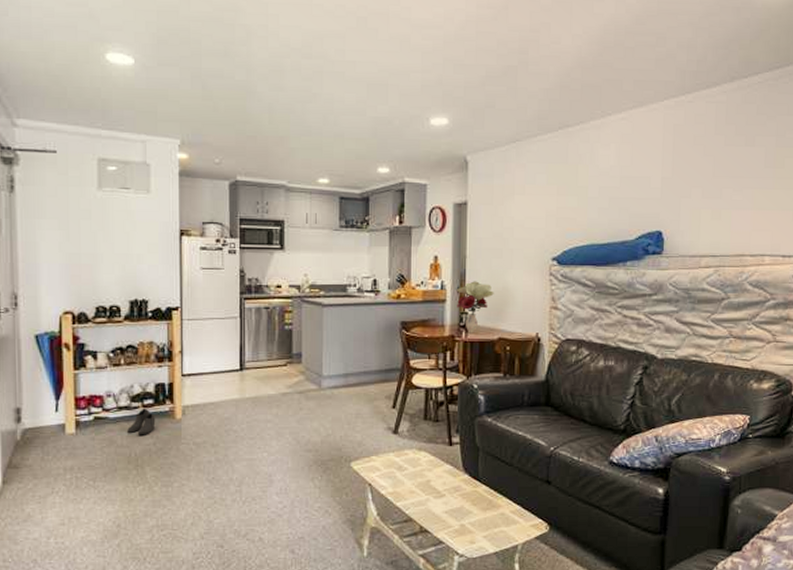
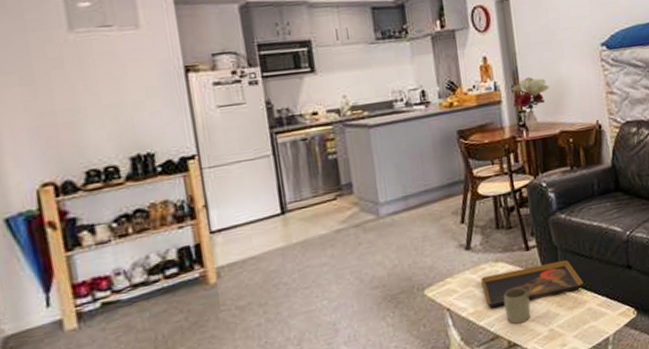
shoe: present [127,408,156,435] -> none [148,279,185,313]
decorative tray: none [403,461,500,493] -> present [481,260,583,308]
mug: none [421,478,446,512] -> present [503,287,531,324]

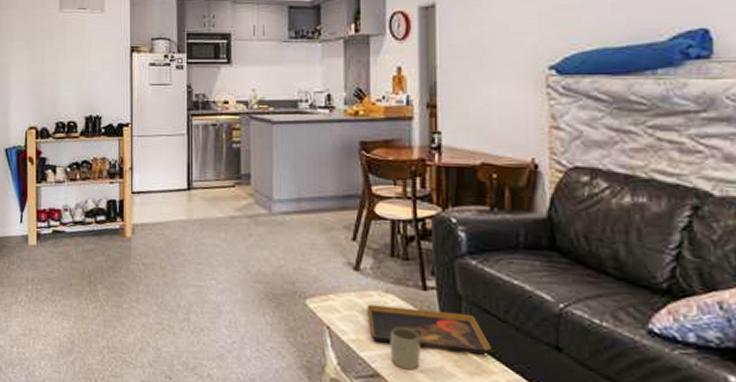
flower bouquet: present [510,77,549,132] -> none [425,95,473,157]

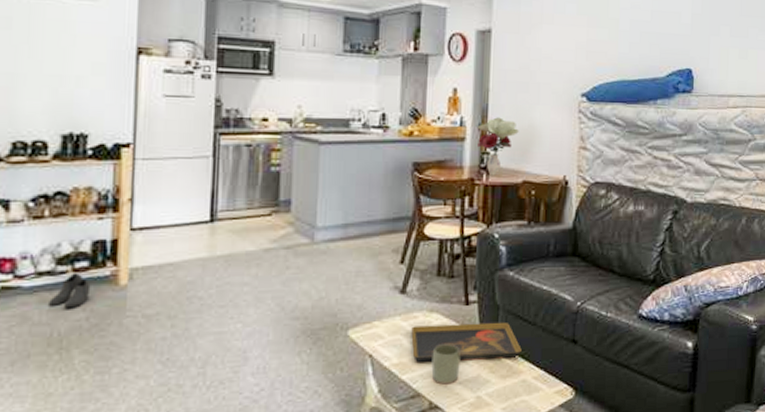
shoe: none [82,224,107,252] -> present [49,272,91,309]
flower bouquet: none [425,95,473,157] -> present [477,117,519,176]

